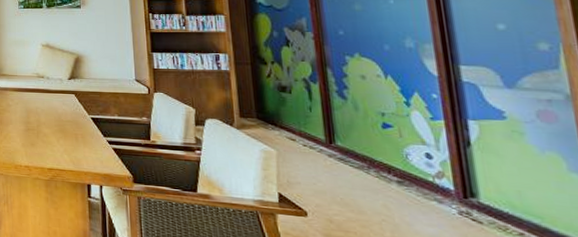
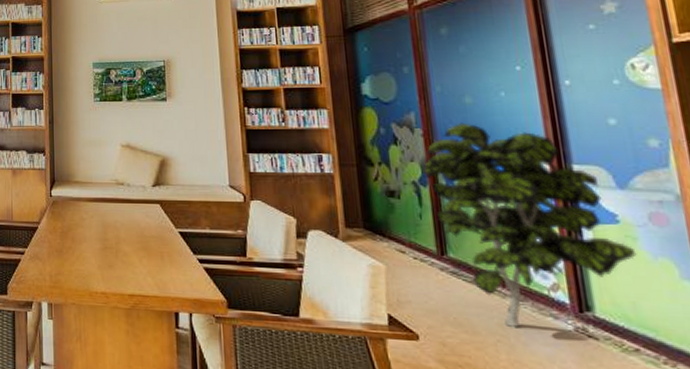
indoor plant: none [314,27,523,210] -> present [424,122,637,329]

